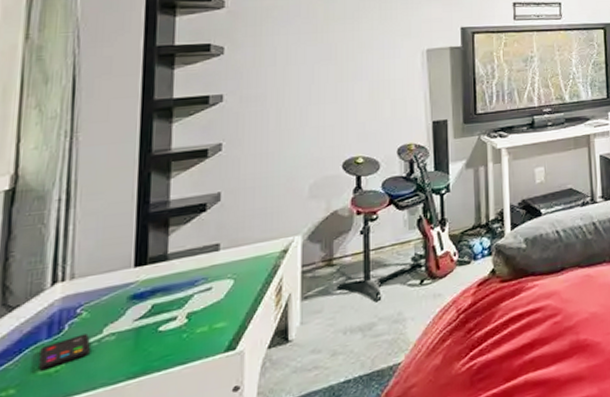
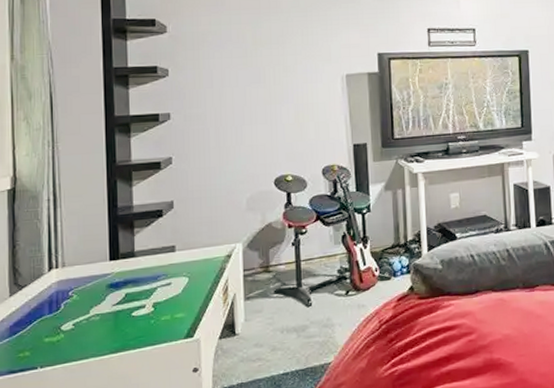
smart remote: present [39,333,90,371] -> none [45,313,81,340]

